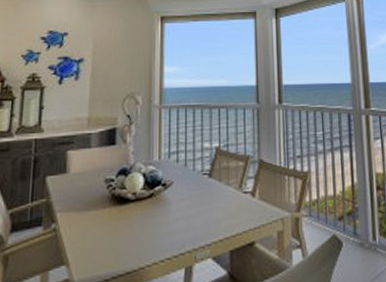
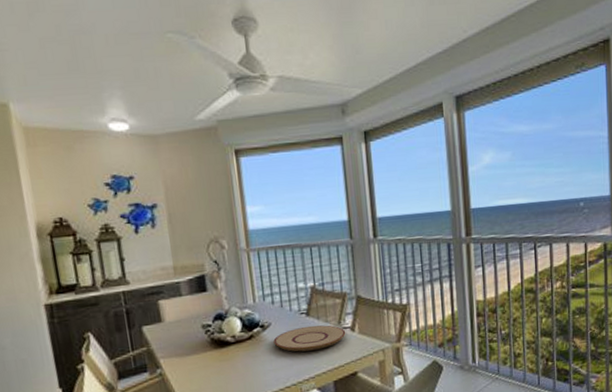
plate: none [173,187,246,215] -> present [273,325,346,352]

